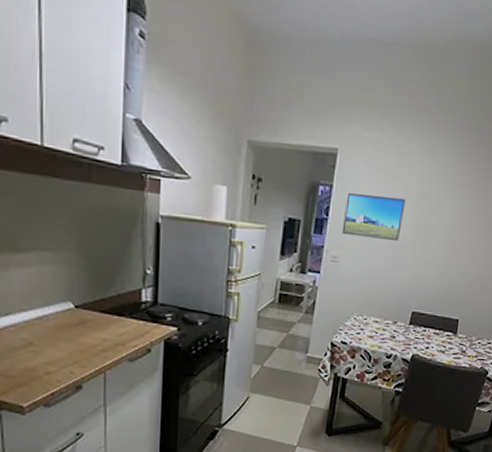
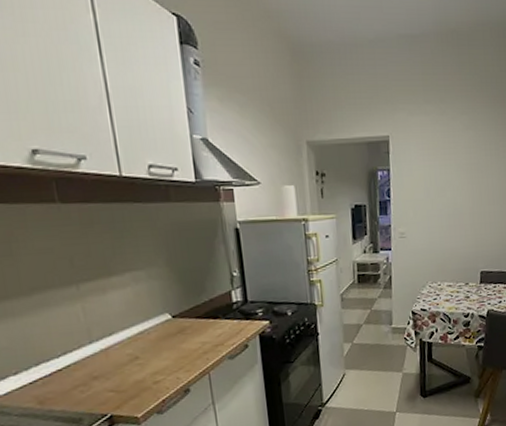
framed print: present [342,192,406,242] -> none [404,170,458,212]

